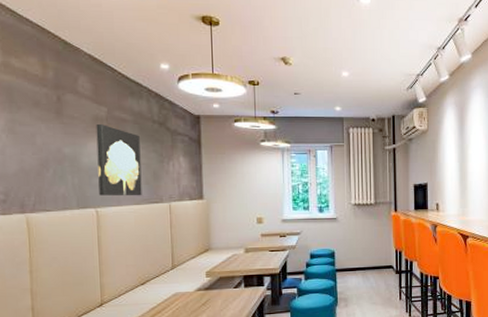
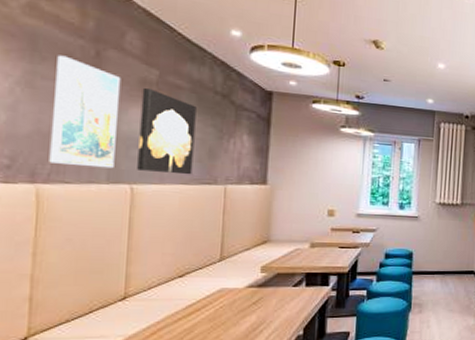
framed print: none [29,103,81,196] -> present [49,55,121,169]

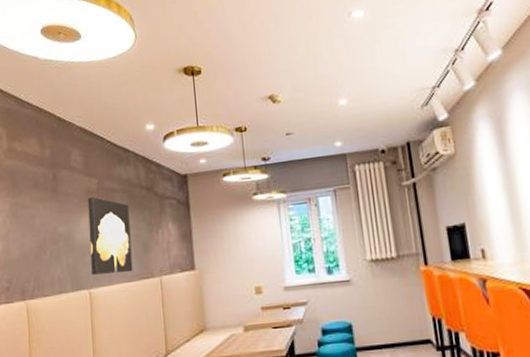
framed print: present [49,55,121,169] -> none [29,184,75,280]

